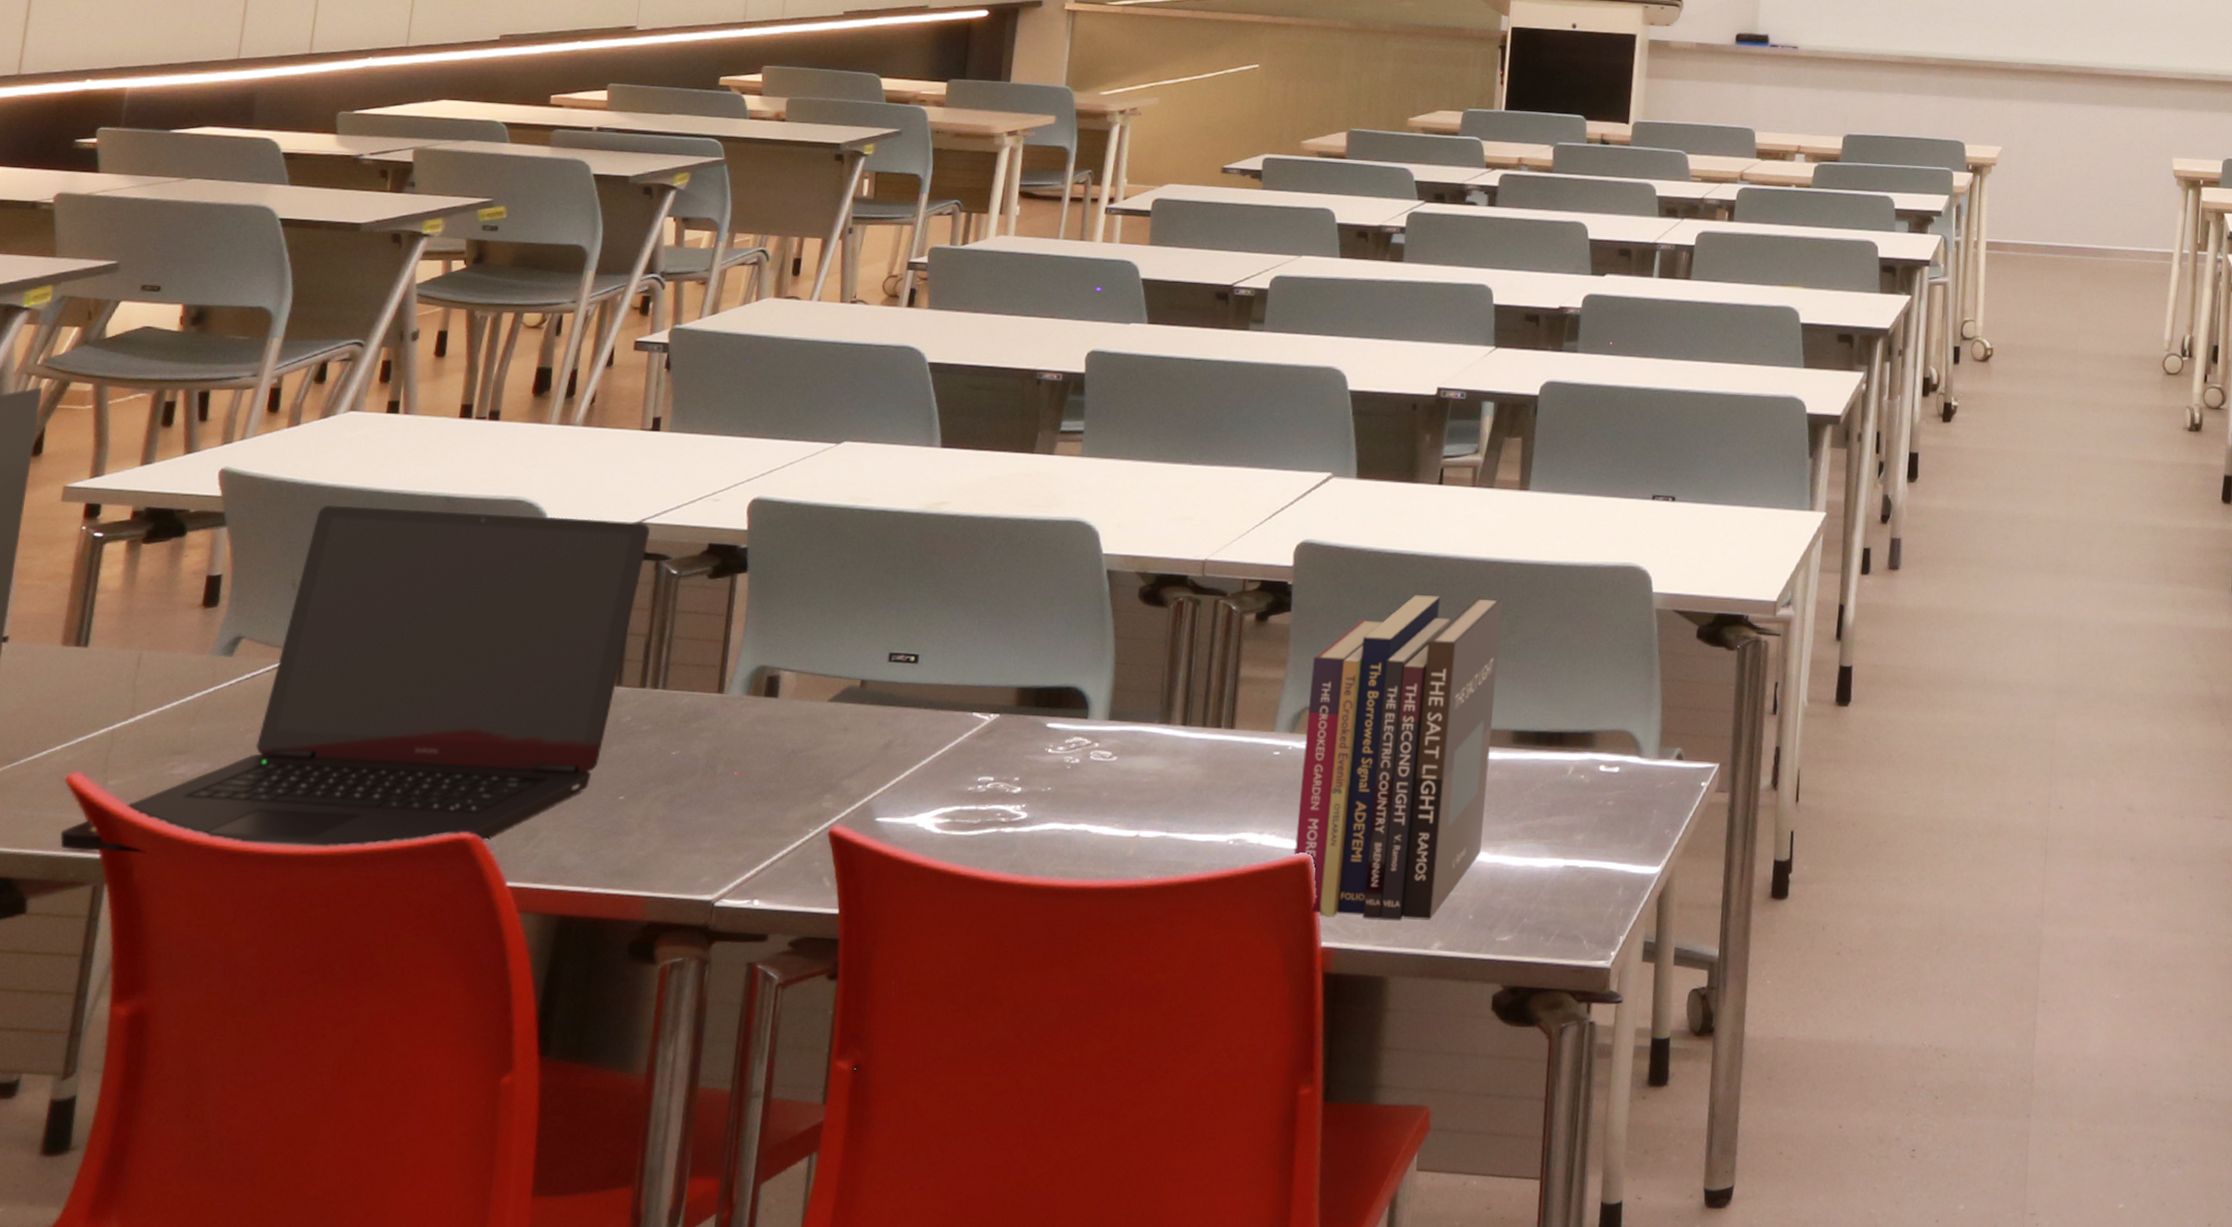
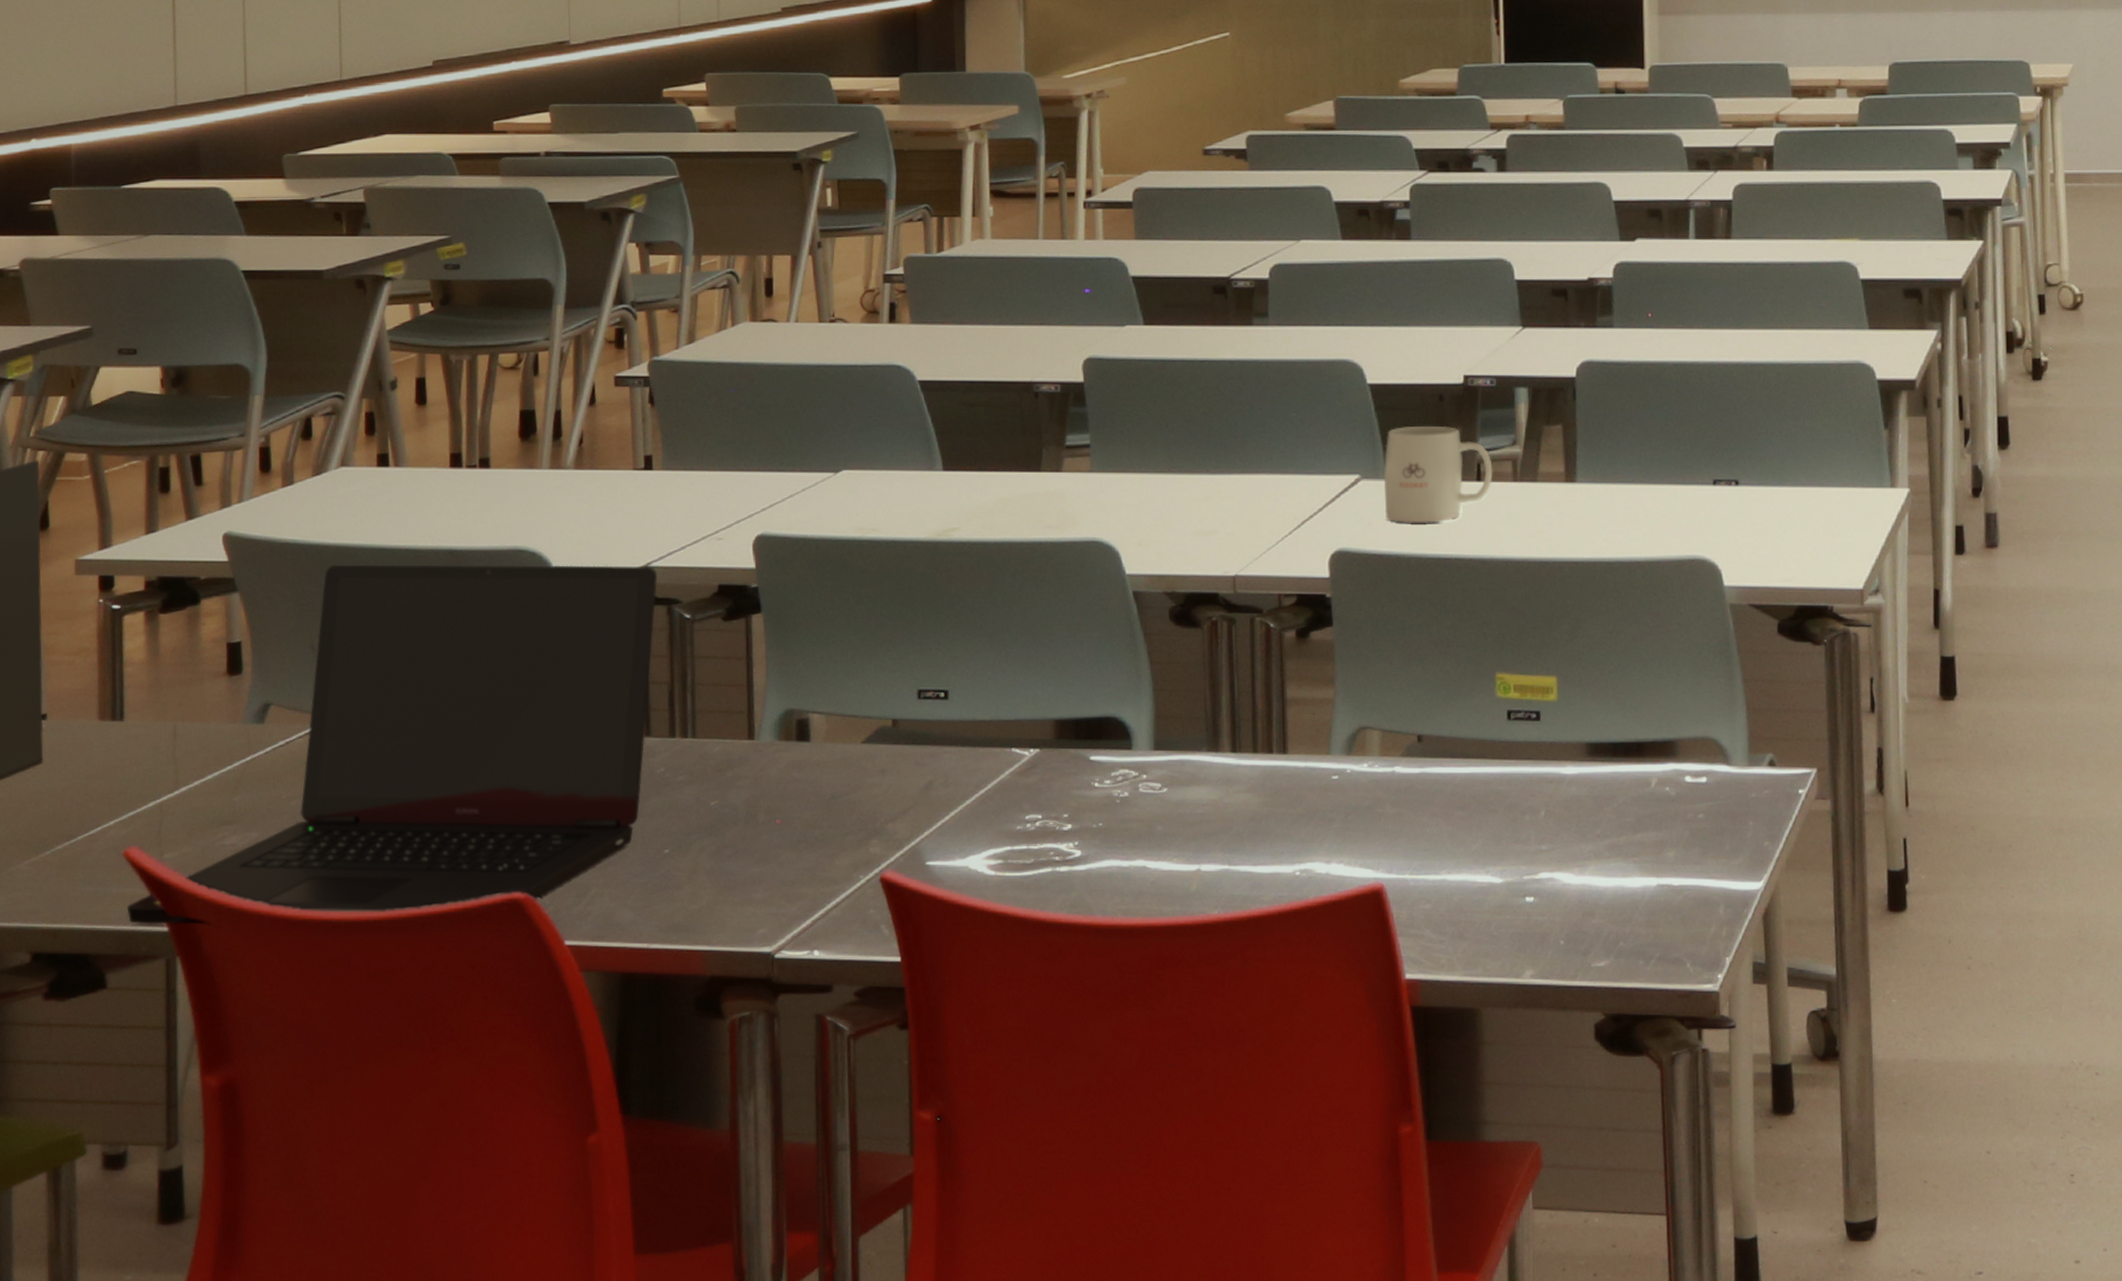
books: present [1294,595,1503,920] -> none [1362,599,1565,948]
mug: none [1351,431,1455,522] -> present [1384,425,1493,524]

